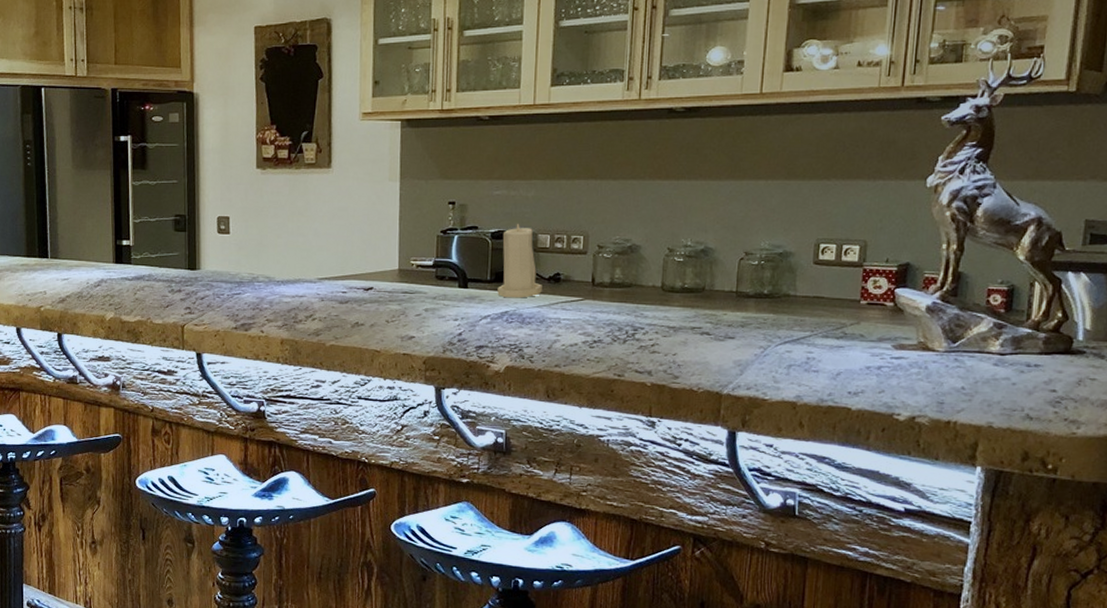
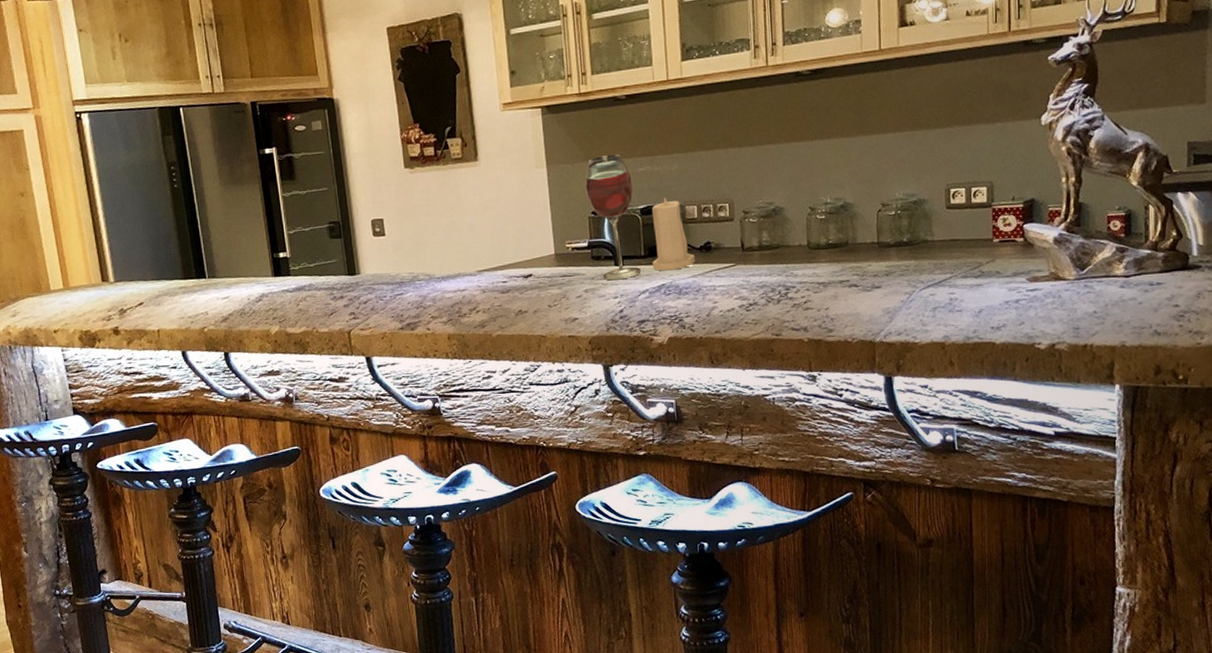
wineglass: none [437,175,486,302] -> present [585,154,641,281]

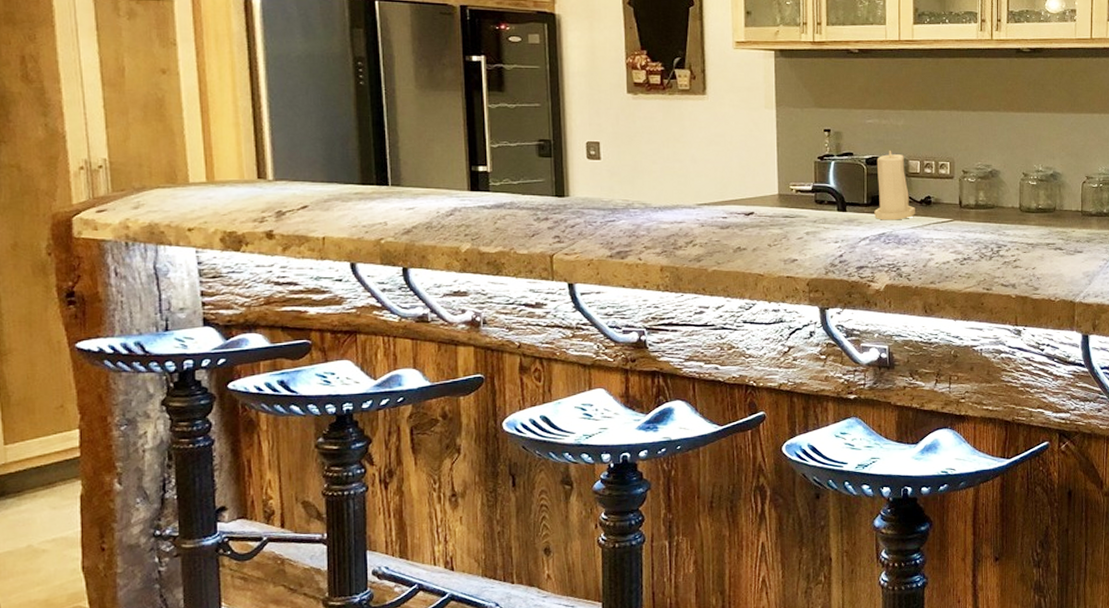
wineglass: present [585,154,641,281] -> none [814,104,862,225]

